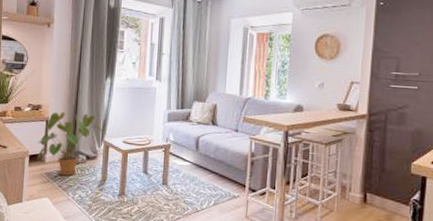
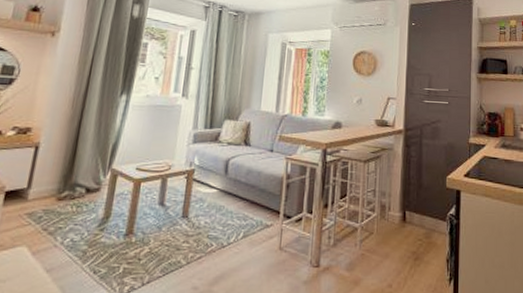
house plant: present [38,111,107,176] -> none [17,135,116,216]

